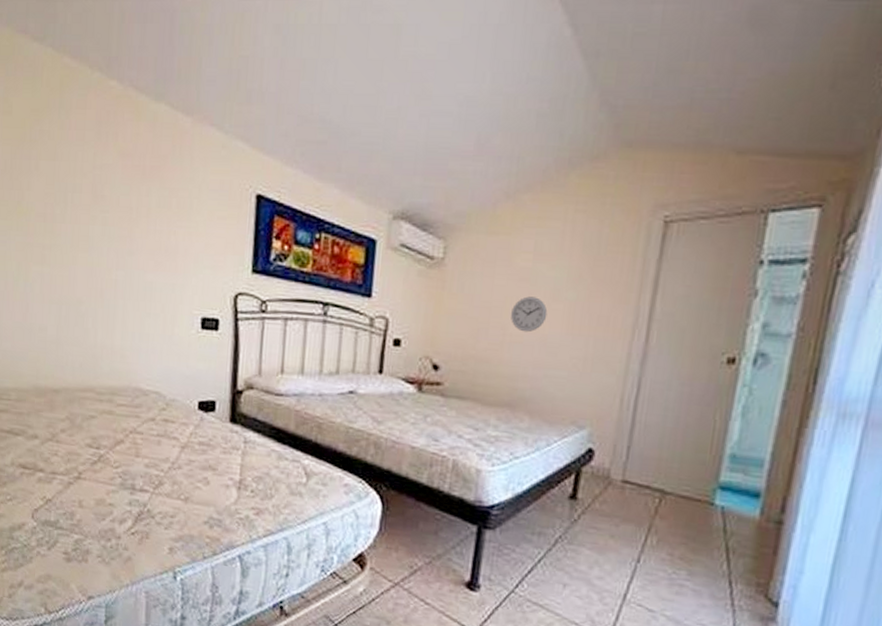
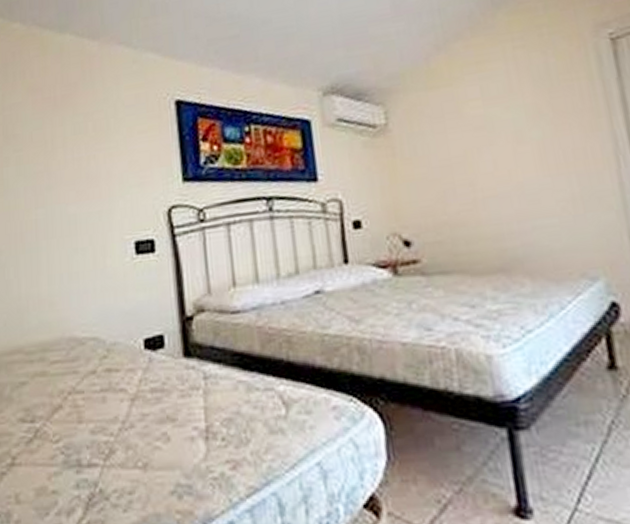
wall clock: present [511,296,548,333] -> none [475,143,517,184]

